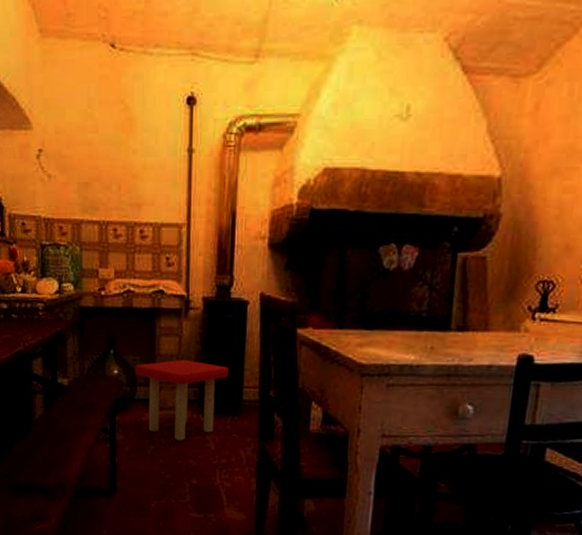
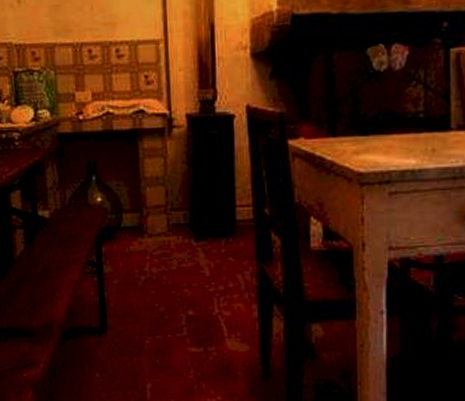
stool: present [136,359,228,441] -> none [120,181,219,269]

